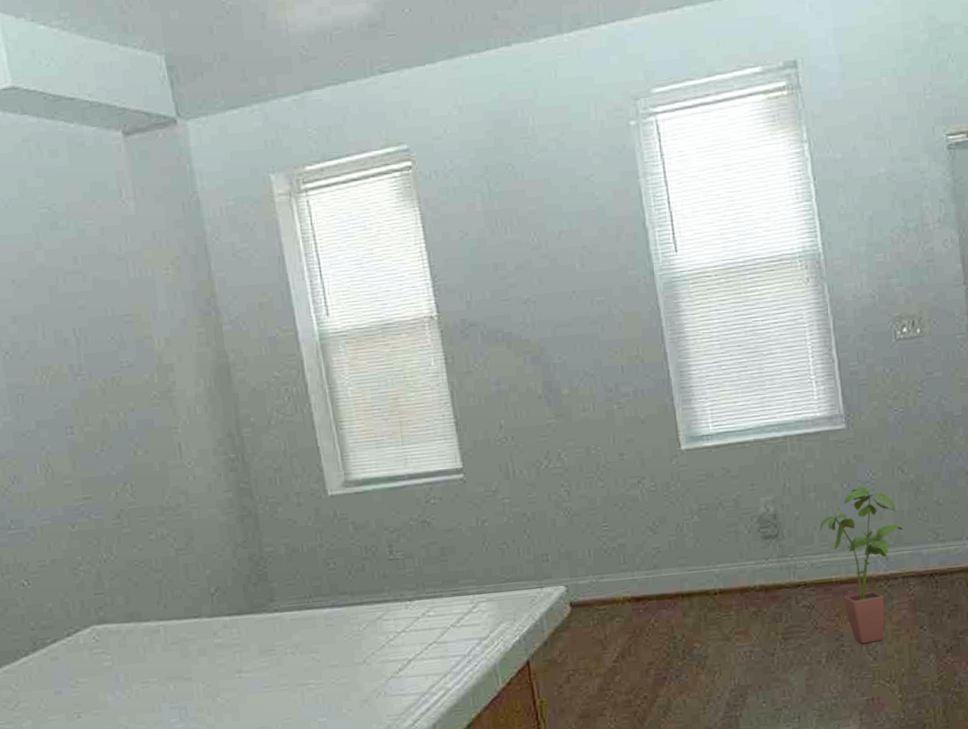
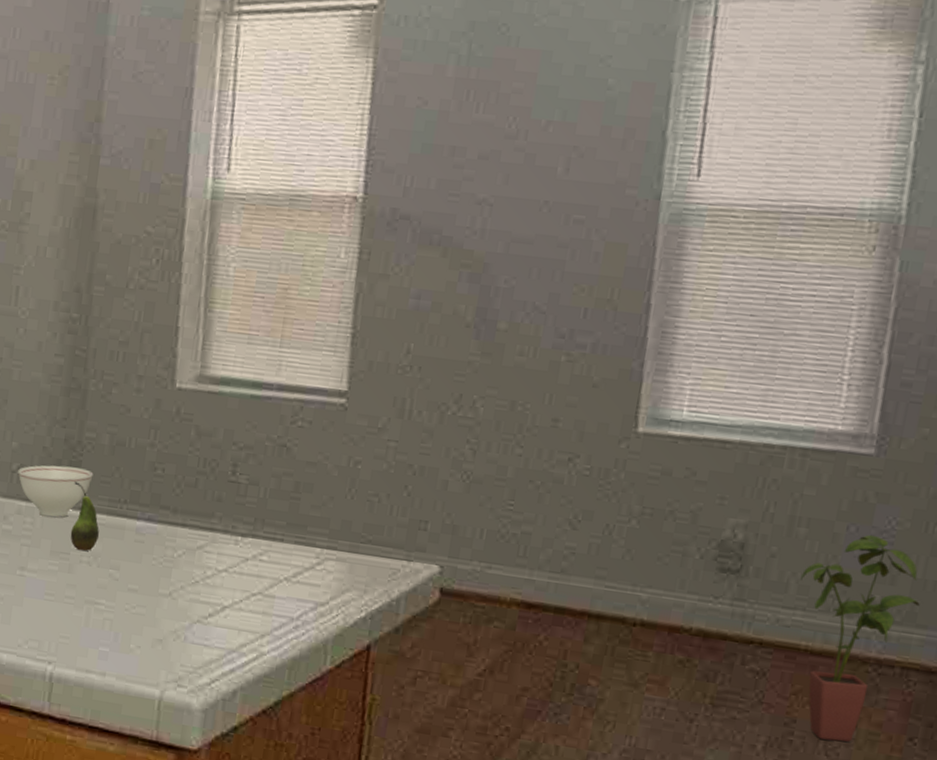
bowl: none [216,578,279,625] -> present [18,465,94,518]
fruit: none [265,590,296,645] -> present [70,482,99,551]

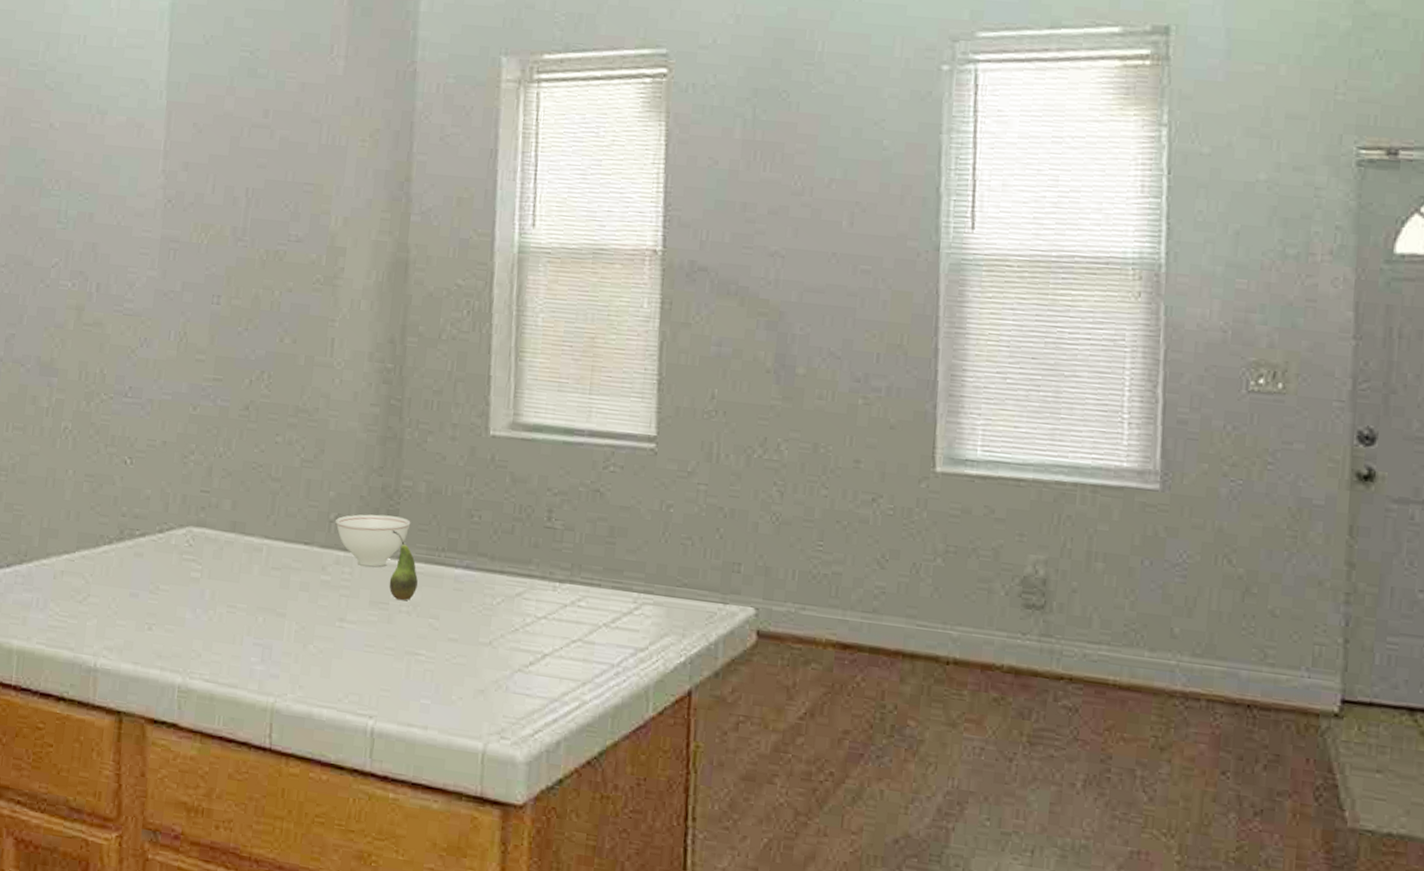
house plant: present [801,534,920,742] -> none [1103,568,1218,778]

